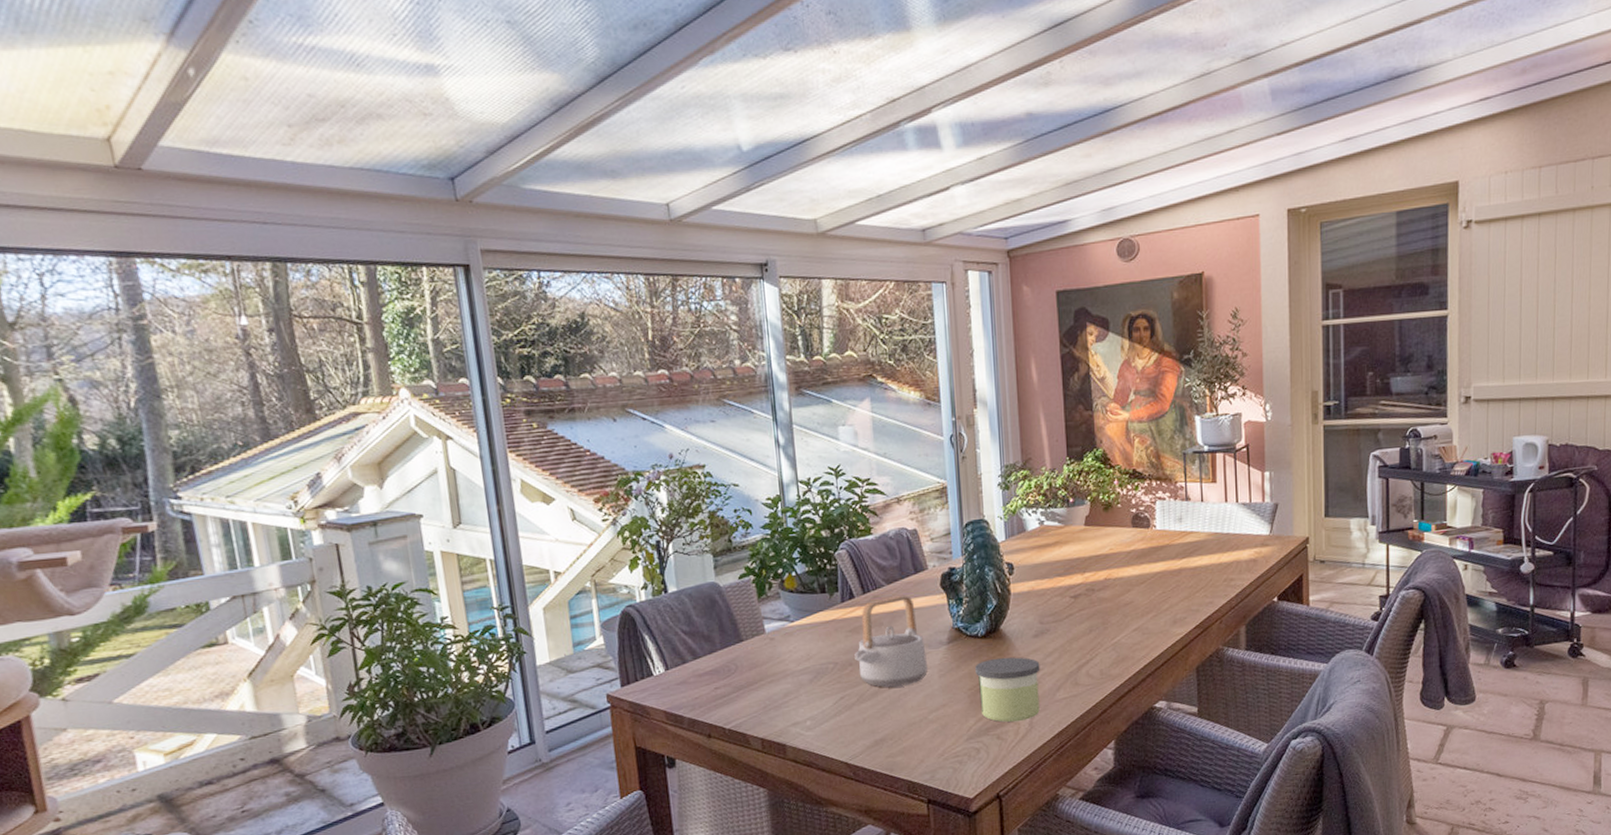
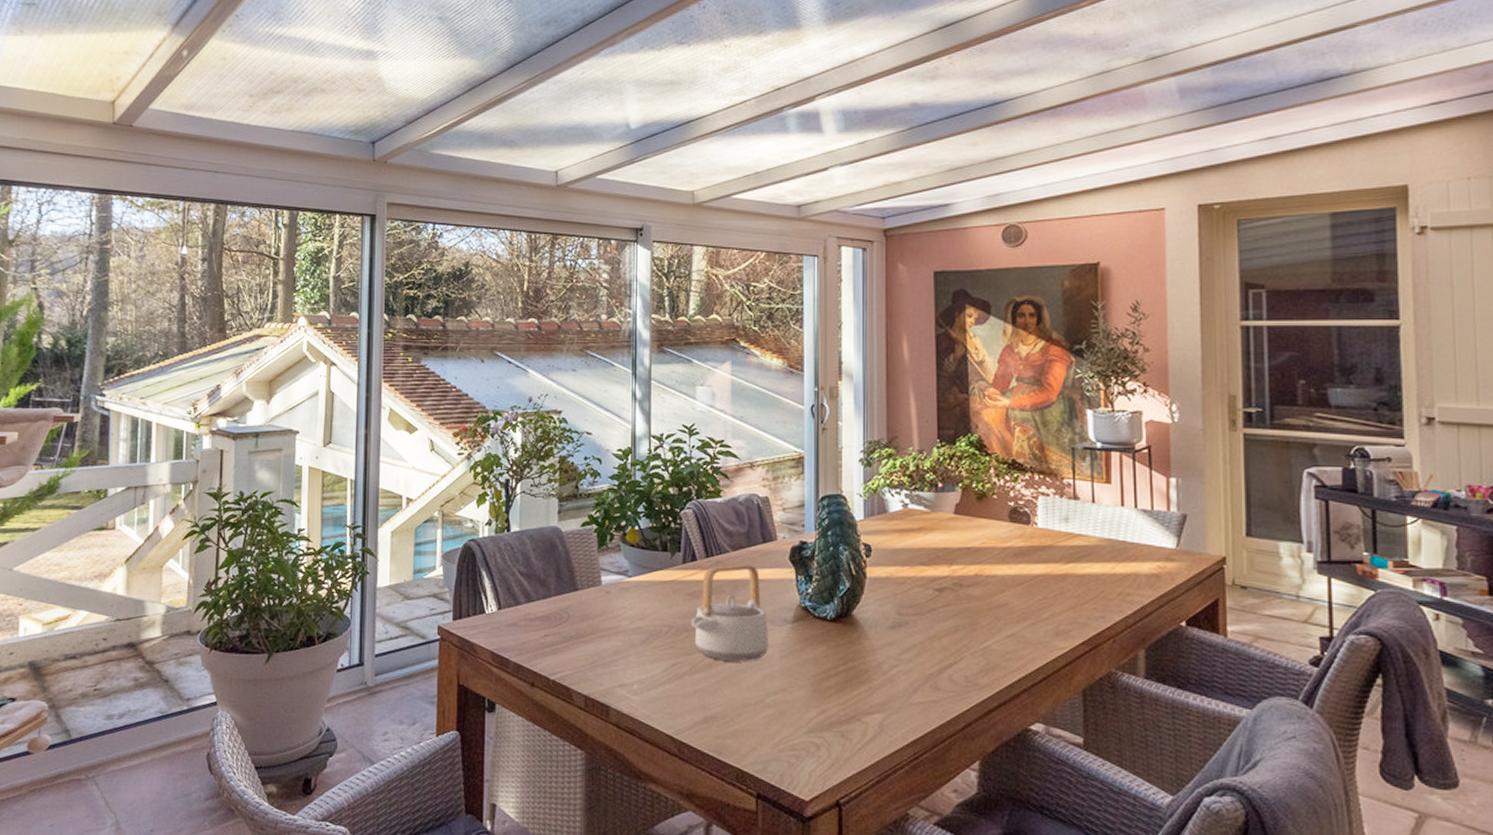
candle: present [975,657,1040,723] -> none [821,646,895,722]

